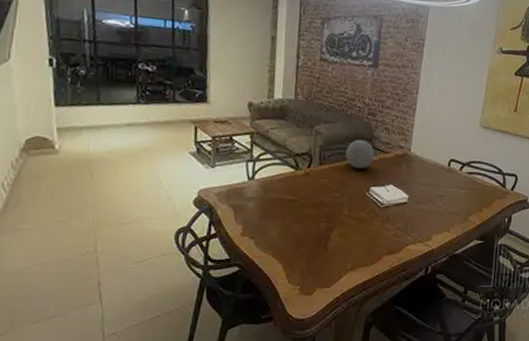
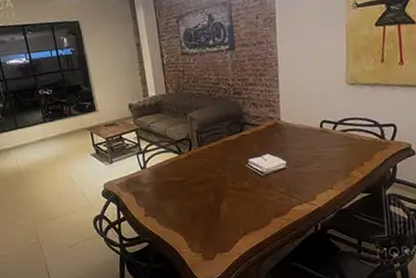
decorative ball: present [346,139,375,169] -> none [220,117,247,144]

